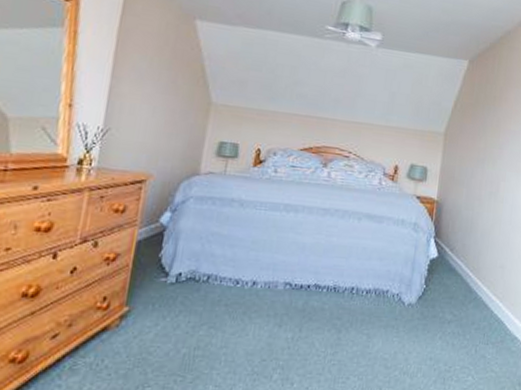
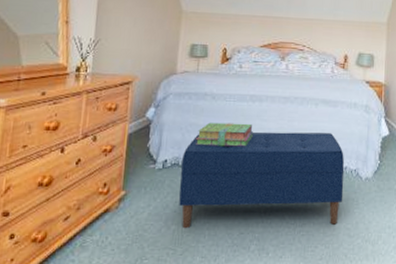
bench: none [192,245,387,354] -> present [179,132,345,229]
stack of books: none [217,232,285,263] -> present [196,122,253,147]

